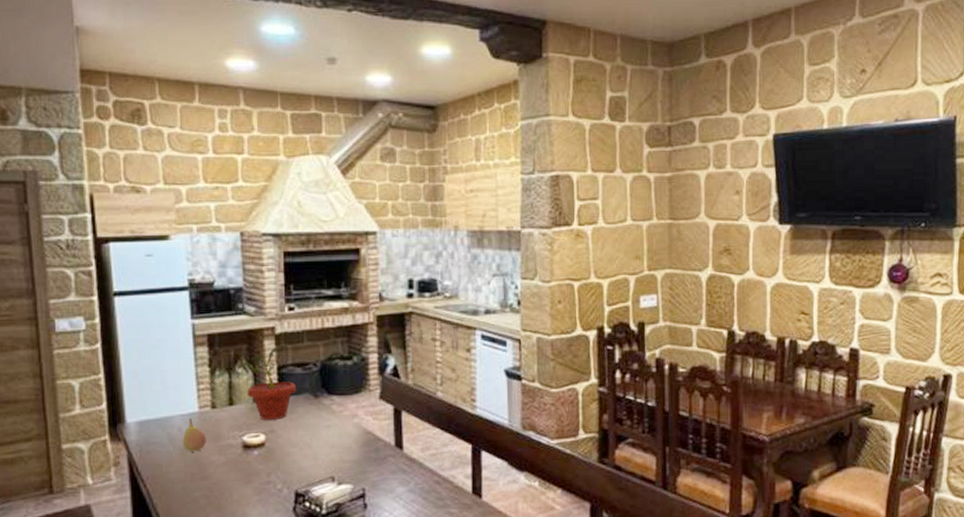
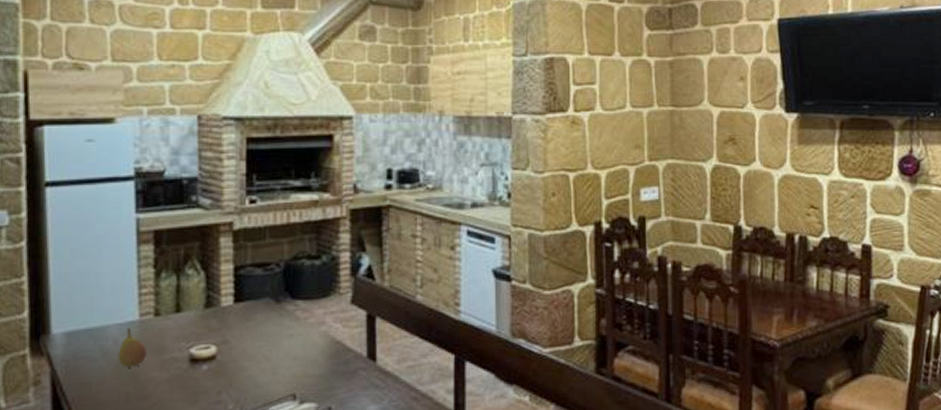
potted plant: present [243,346,297,420] -> none [194,243,256,329]

